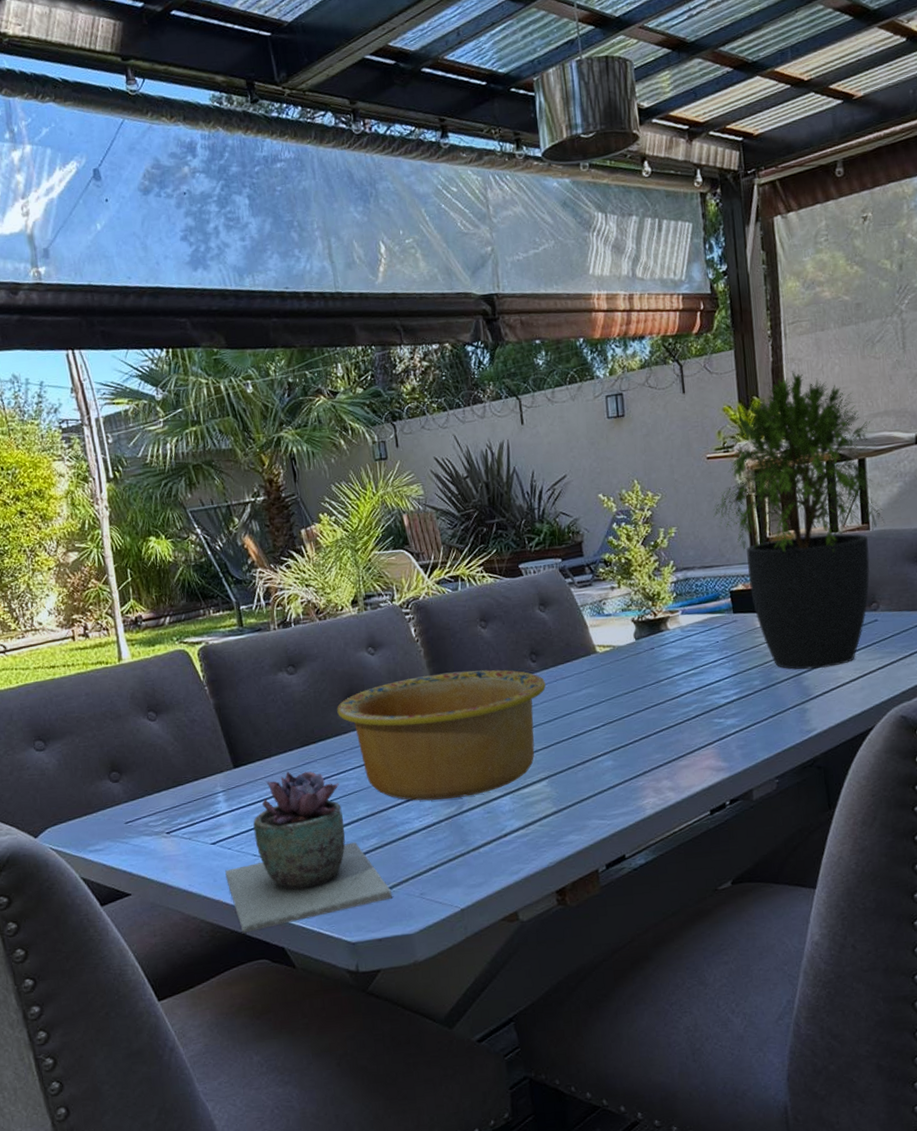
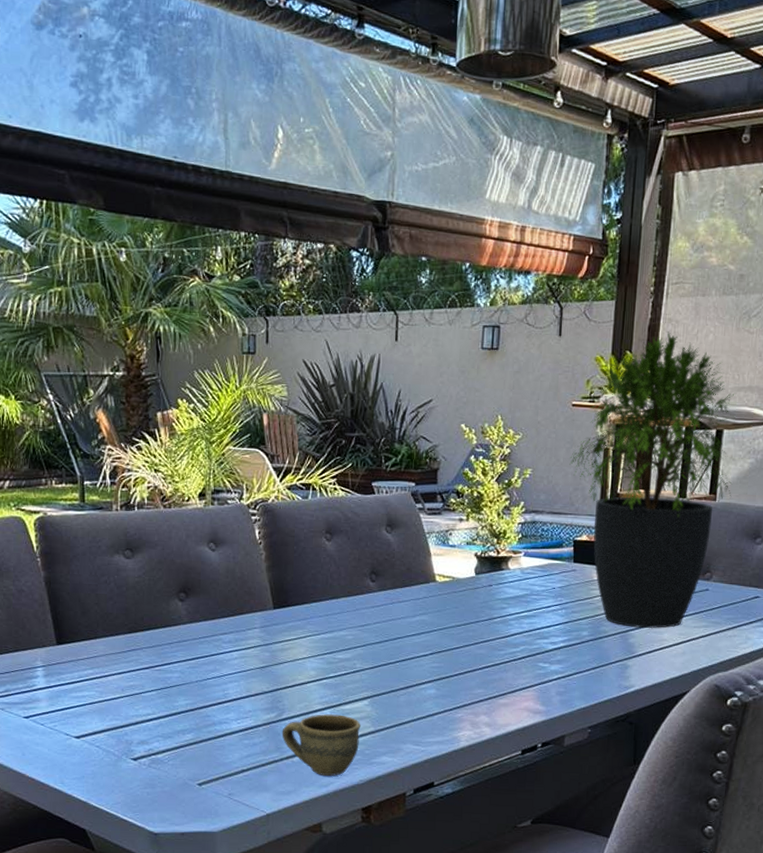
succulent plant: present [225,771,392,934] -> none [35,655,200,811]
bowl: present [337,669,546,801] -> none [170,579,381,705]
cup: none [464,799,544,863] -> present [282,714,361,776]

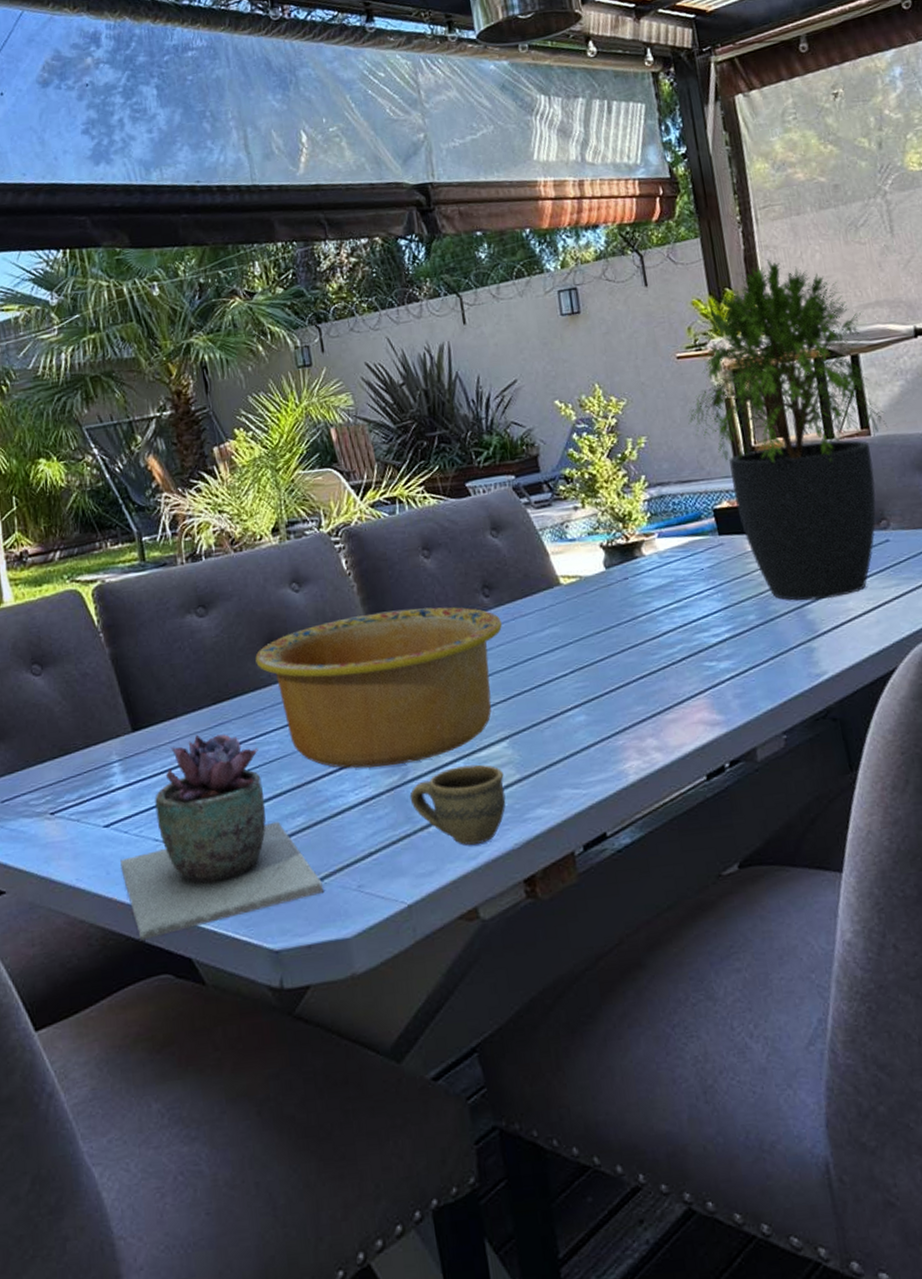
succulent plant: none [35,655,200,811] -> present [120,734,323,941]
bowl: none [170,579,381,705] -> present [255,607,502,769]

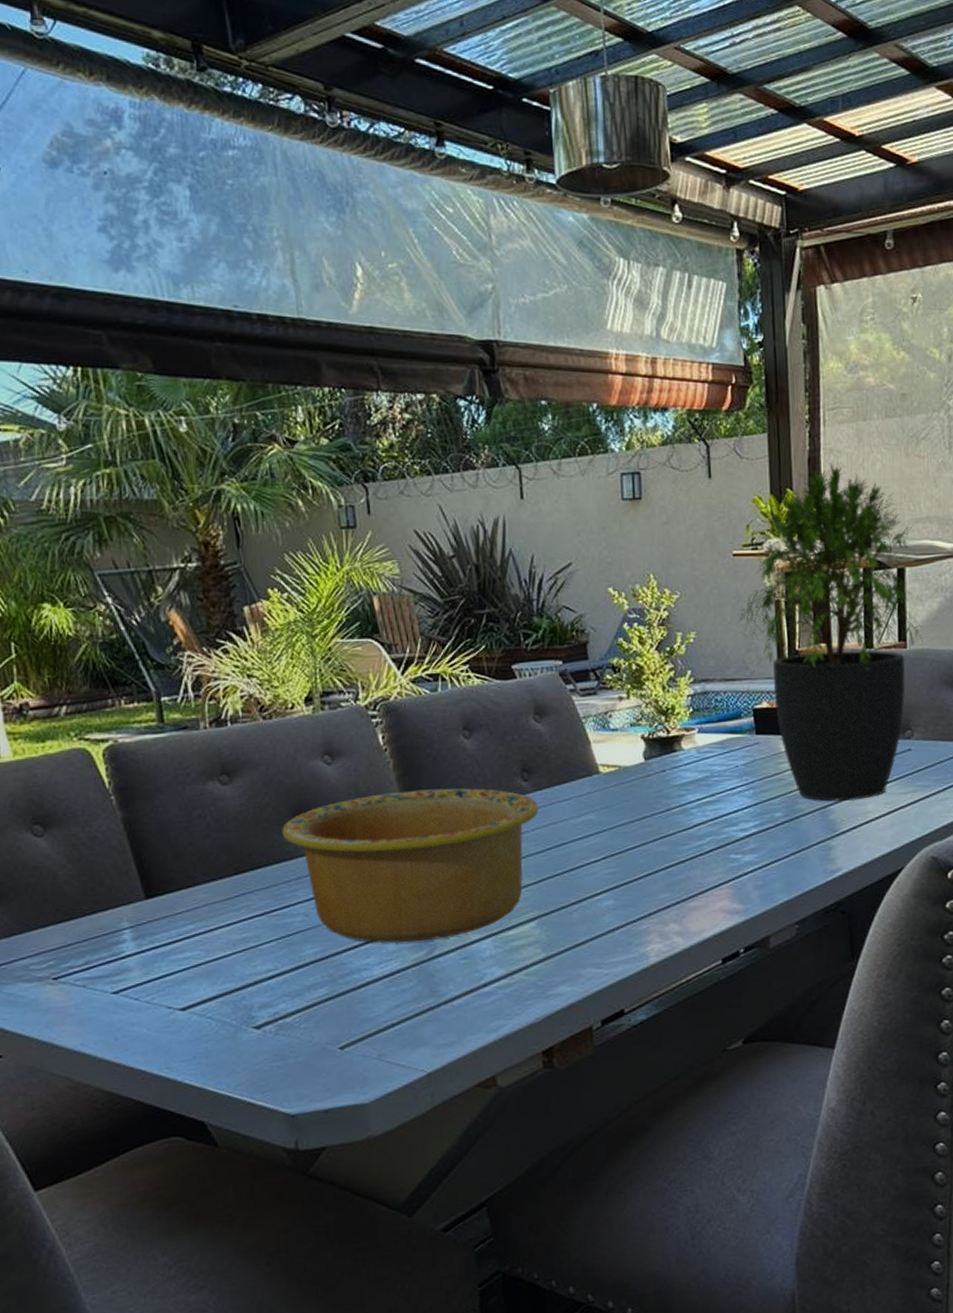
succulent plant: present [120,734,323,941] -> none [130,904,343,1105]
cup: present [409,764,506,845] -> none [435,943,530,1018]

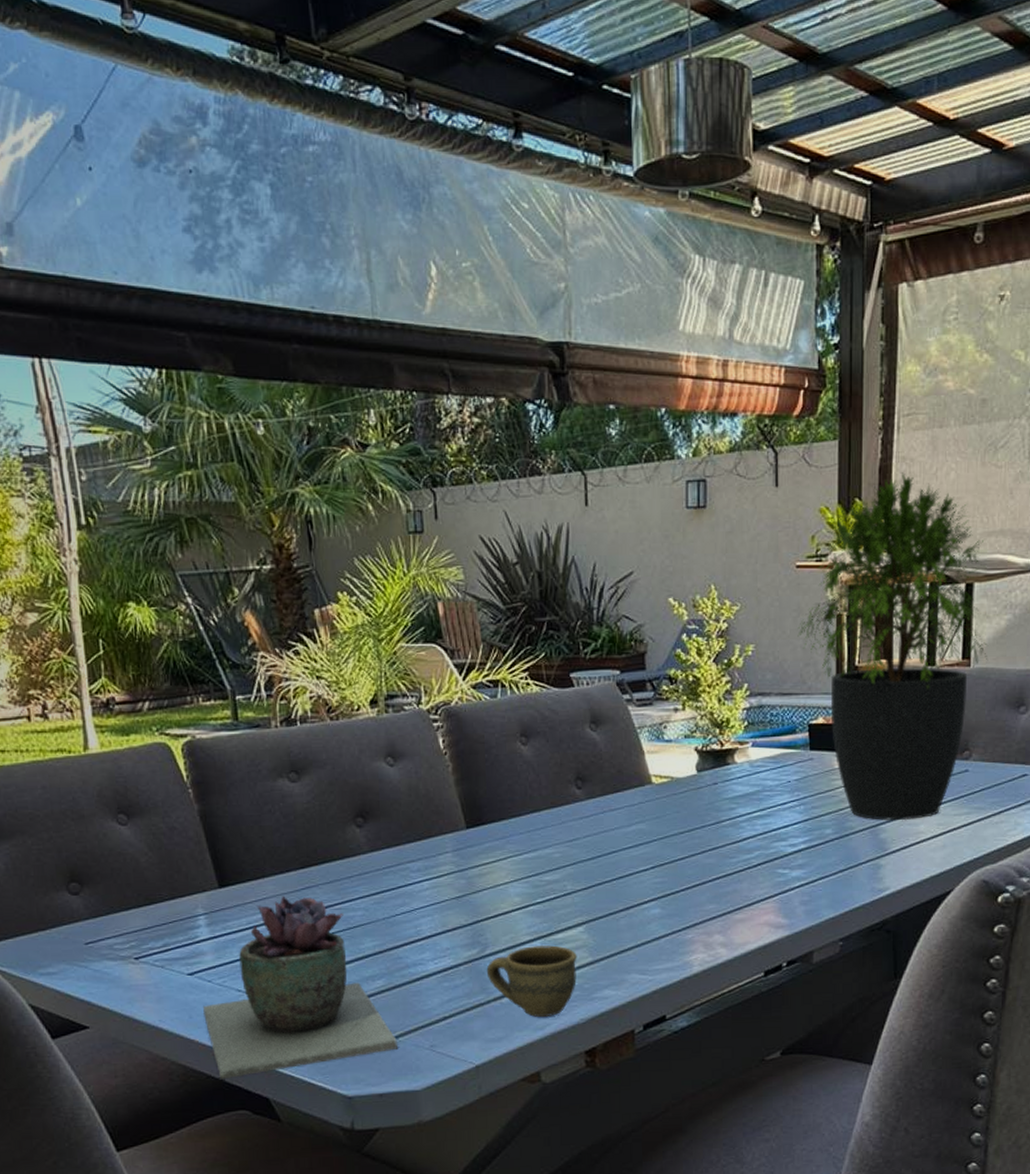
succulent plant: none [130,904,343,1105] -> present [203,896,397,1080]
bowl: present [282,788,538,943] -> none [346,793,591,941]
cup: none [435,943,530,1018] -> present [486,945,577,1017]

